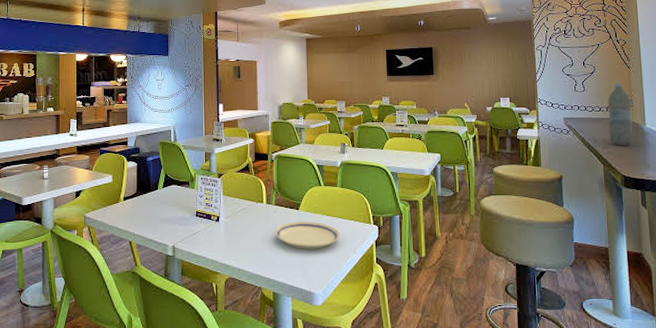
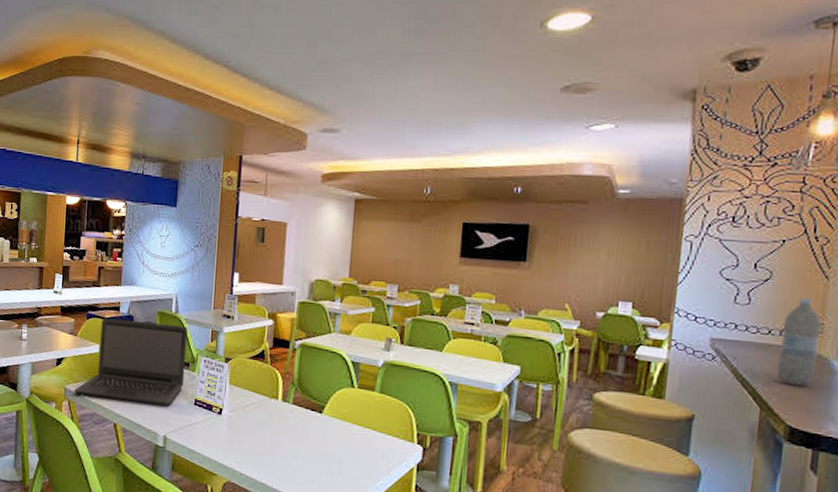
laptop: none [93,152,186,221] -> present [74,318,188,406]
plate: present [274,221,340,249] -> none [288,427,371,464]

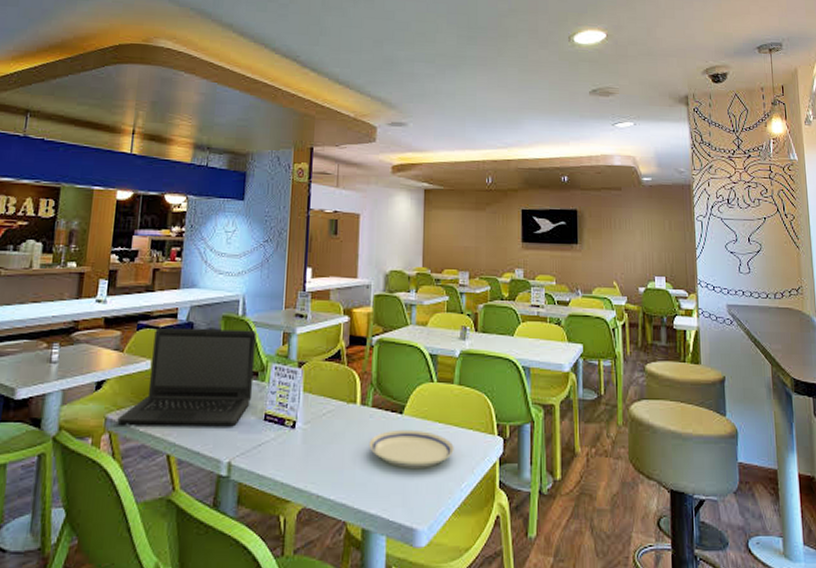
plate: none [288,427,371,464] -> present [368,429,454,468]
water bottle: present [777,298,822,387] -> none [775,265,803,342]

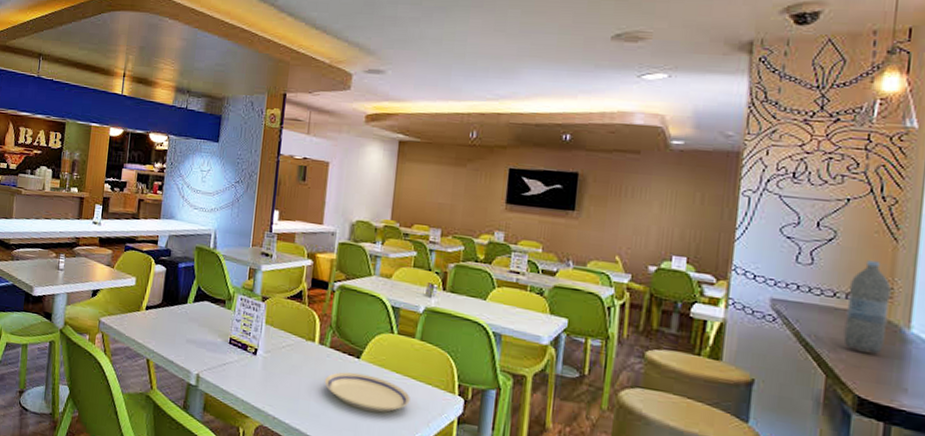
laptop: present [117,328,257,425] -> none [108,251,226,344]
water bottle: none [775,265,803,342] -> present [843,260,892,355]

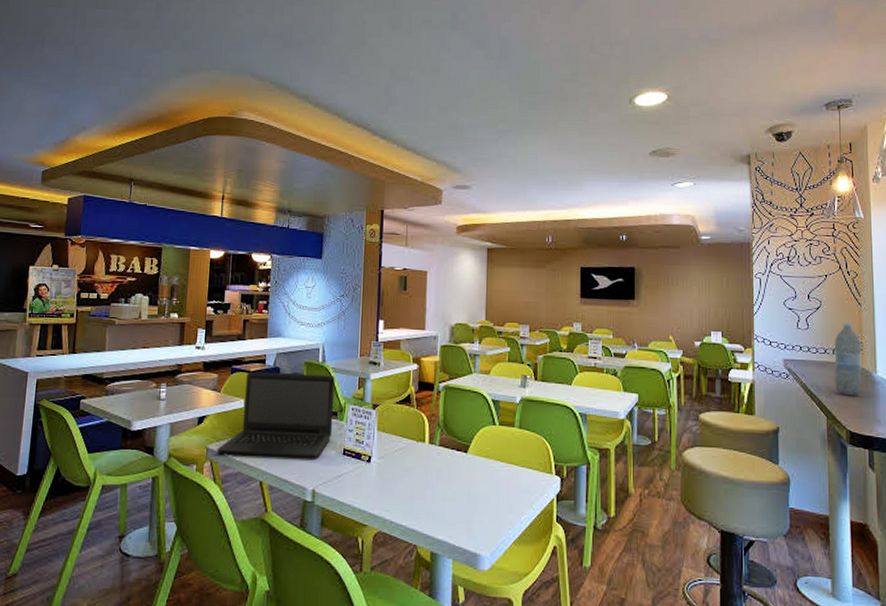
laptop: none [108,251,226,344] -> present [217,372,335,458]
plate: present [324,372,410,413] -> none [436,466,514,502]

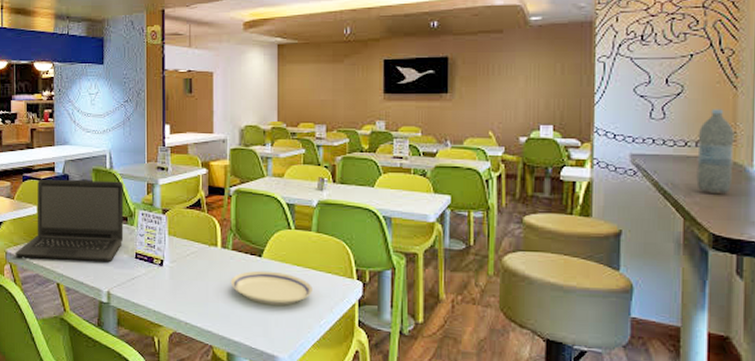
plate: none [436,466,514,502] -> present [230,270,312,305]

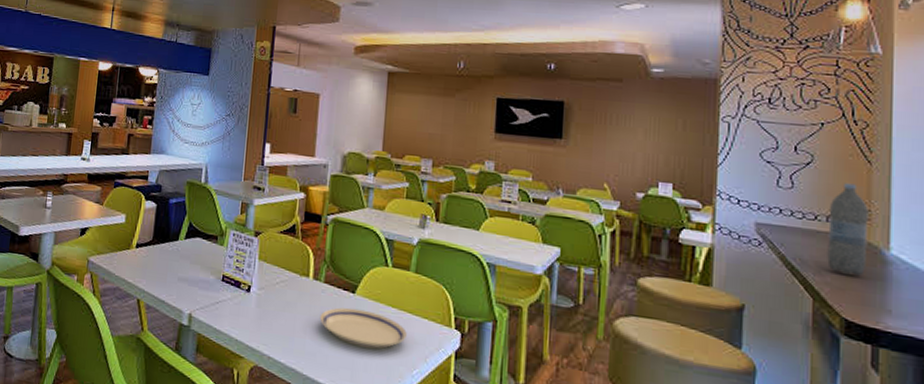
laptop: present [15,180,124,262] -> none [97,187,217,282]

